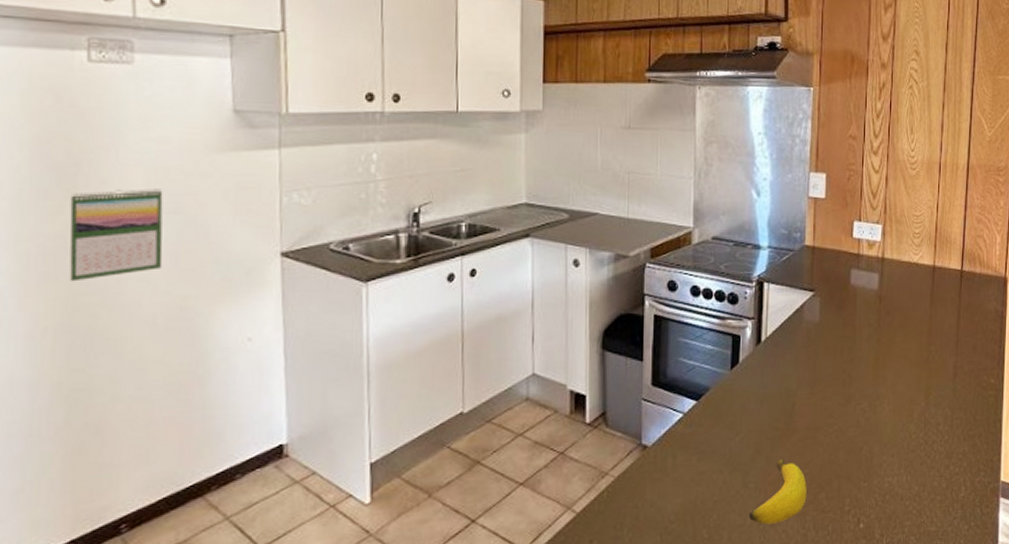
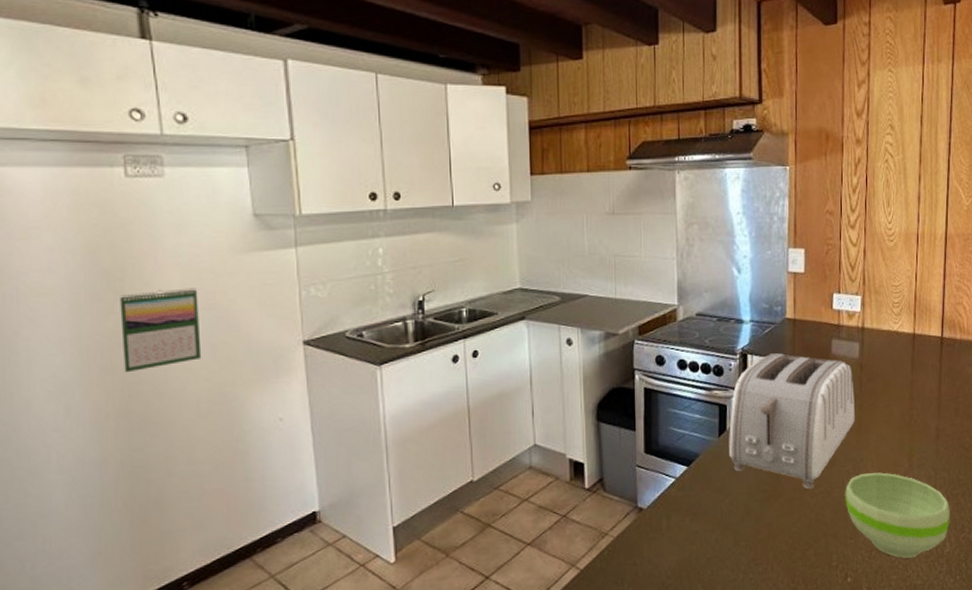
toaster: none [741,282,872,427] -> present [729,353,855,489]
banana: present [750,458,807,525] -> none [742,518,795,579]
bowl: none [860,411,966,503] -> present [845,472,950,558]

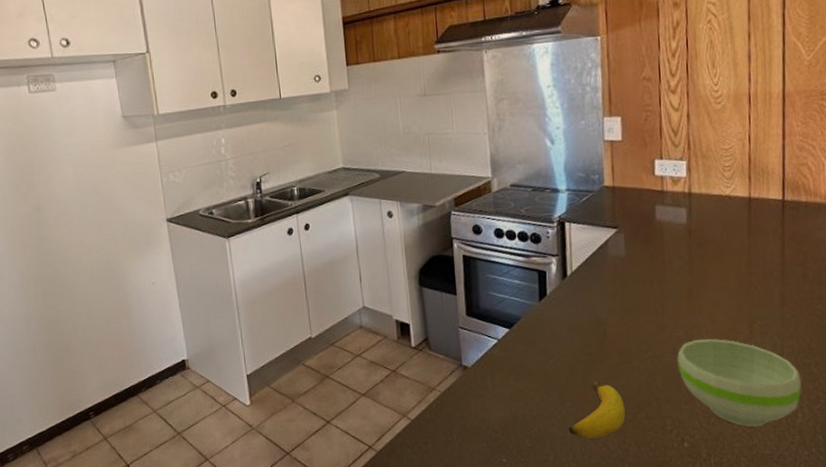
calendar: present [119,288,202,373] -> none [31,178,92,247]
toaster: present [729,353,855,489] -> none [549,220,685,353]
banana: none [742,518,795,579] -> present [569,380,626,438]

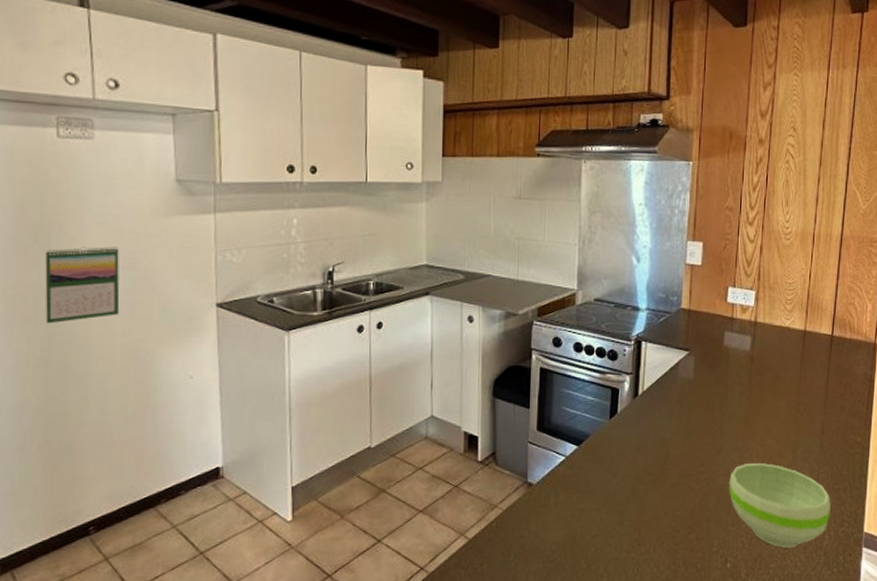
calendar: none [31,178,92,247] -> present [45,246,120,324]
banana: present [569,380,626,438] -> none [624,500,678,559]

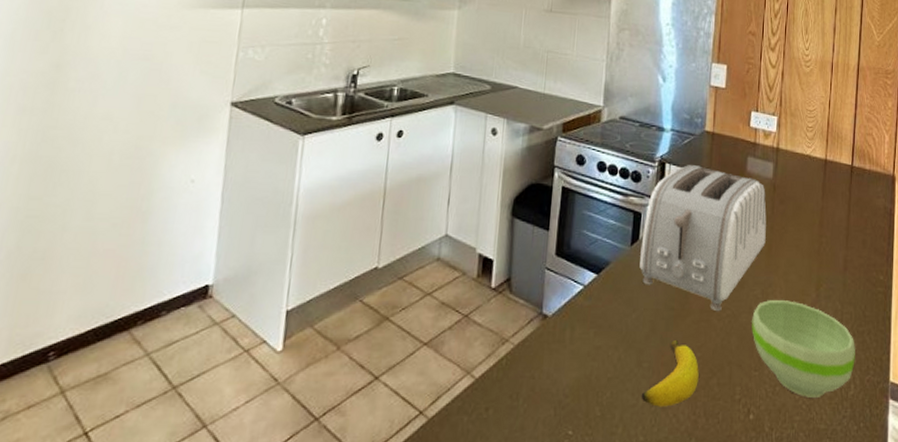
calendar: present [45,246,120,324] -> none [43,34,137,116]
toaster: none [619,342,744,475] -> present [640,165,767,311]
banana: none [624,500,678,559] -> present [642,339,699,407]

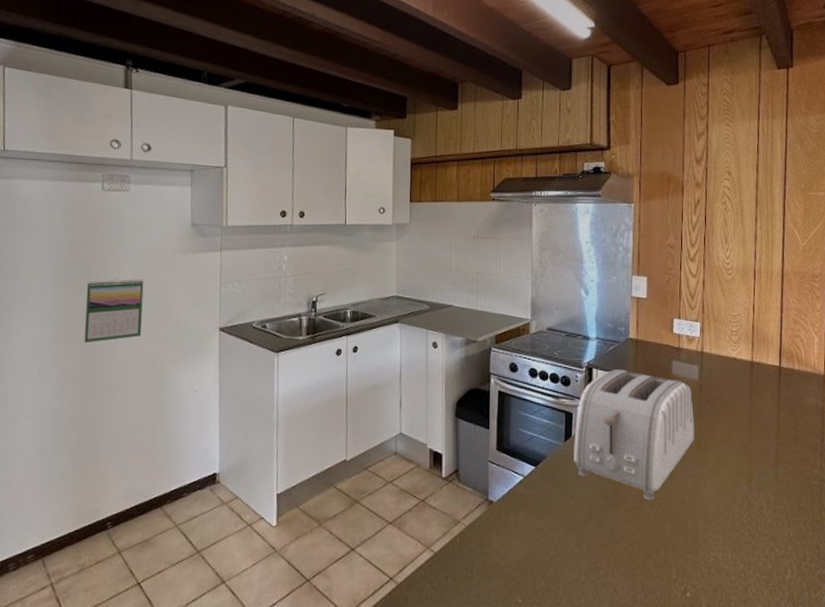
calendar: none [43,34,137,116] -> present [84,278,144,343]
banana: present [642,339,699,407] -> none [583,524,635,583]
bowl: present [752,300,855,397] -> none [684,491,791,580]

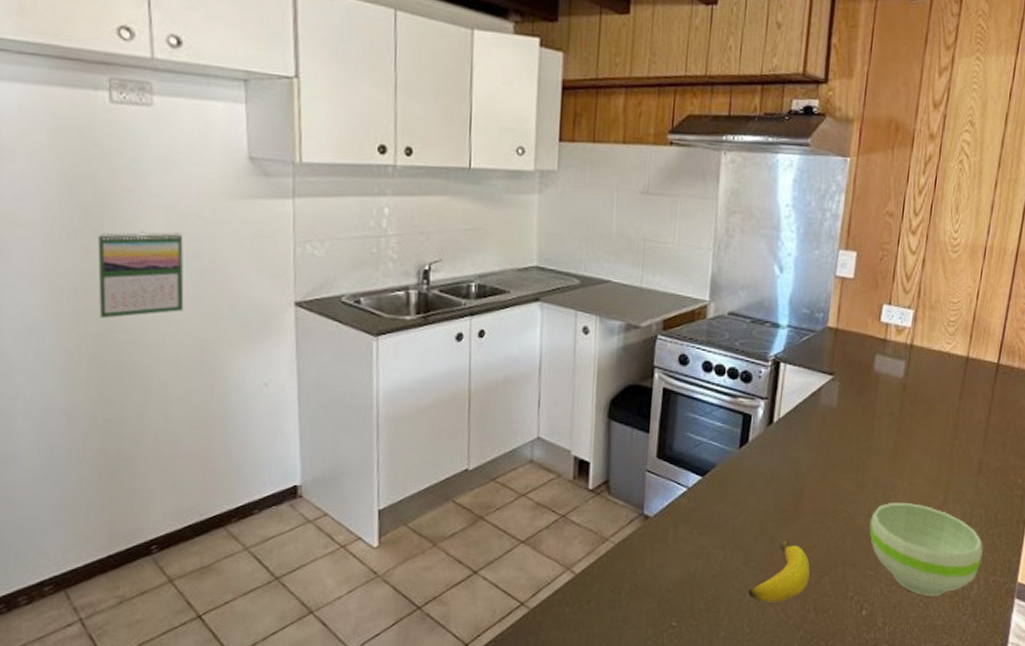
toaster: present [574,369,694,500] -> none [748,364,895,513]
banana: none [583,524,635,583] -> present [749,540,810,602]
bowl: none [684,491,791,580] -> present [869,503,983,596]

